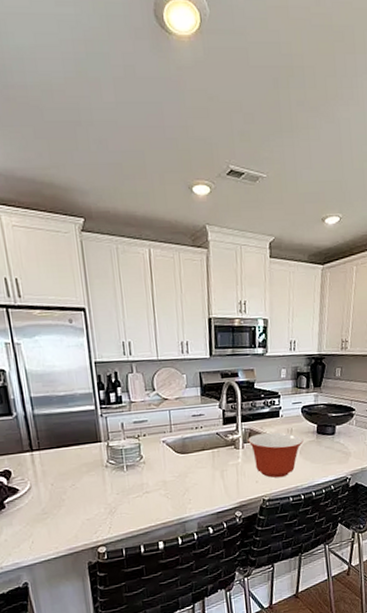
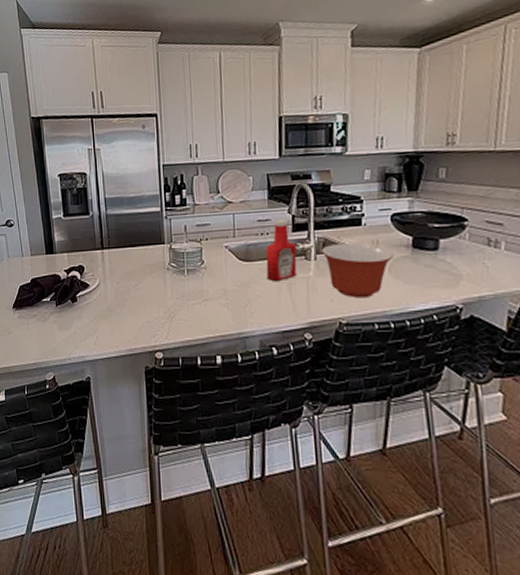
ketchup bottle: none [200,414,228,470] -> present [266,220,297,282]

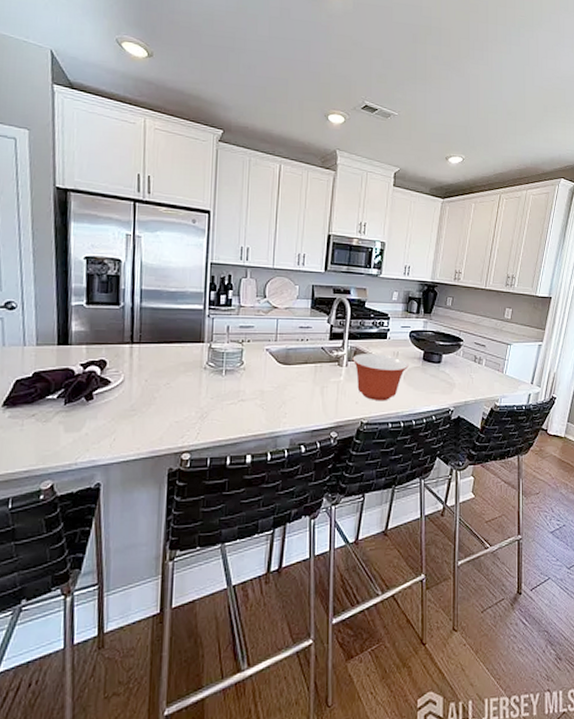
ketchup bottle: present [266,220,297,282] -> none [303,328,331,385]

